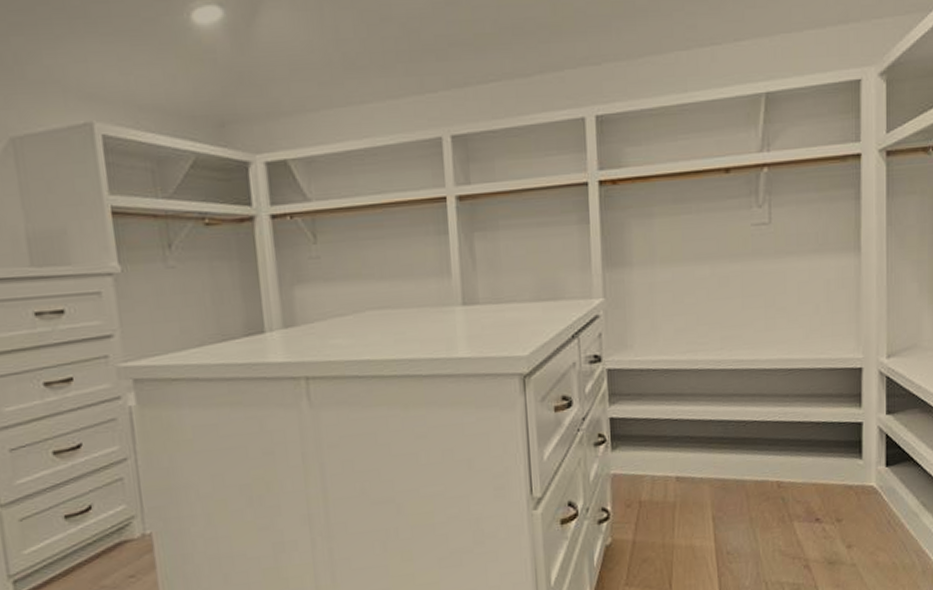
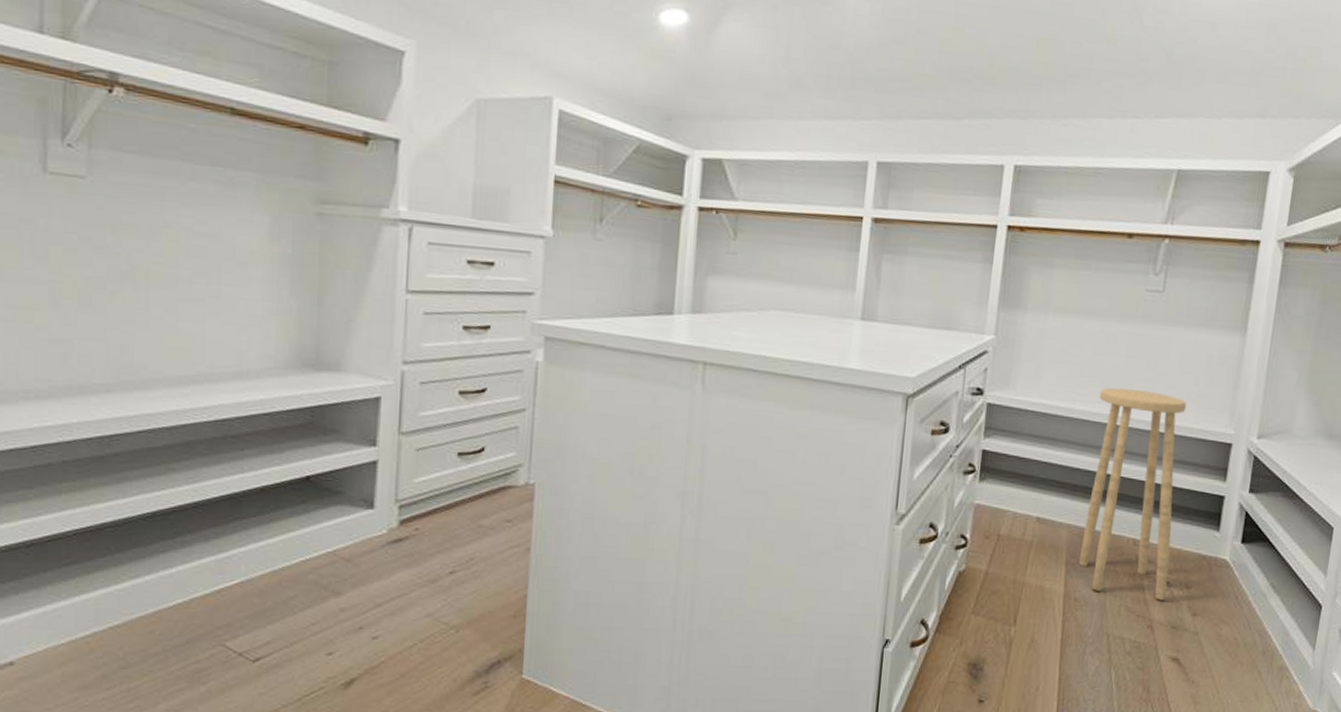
stool: none [720,328,819,541] -> present [1078,387,1187,601]

